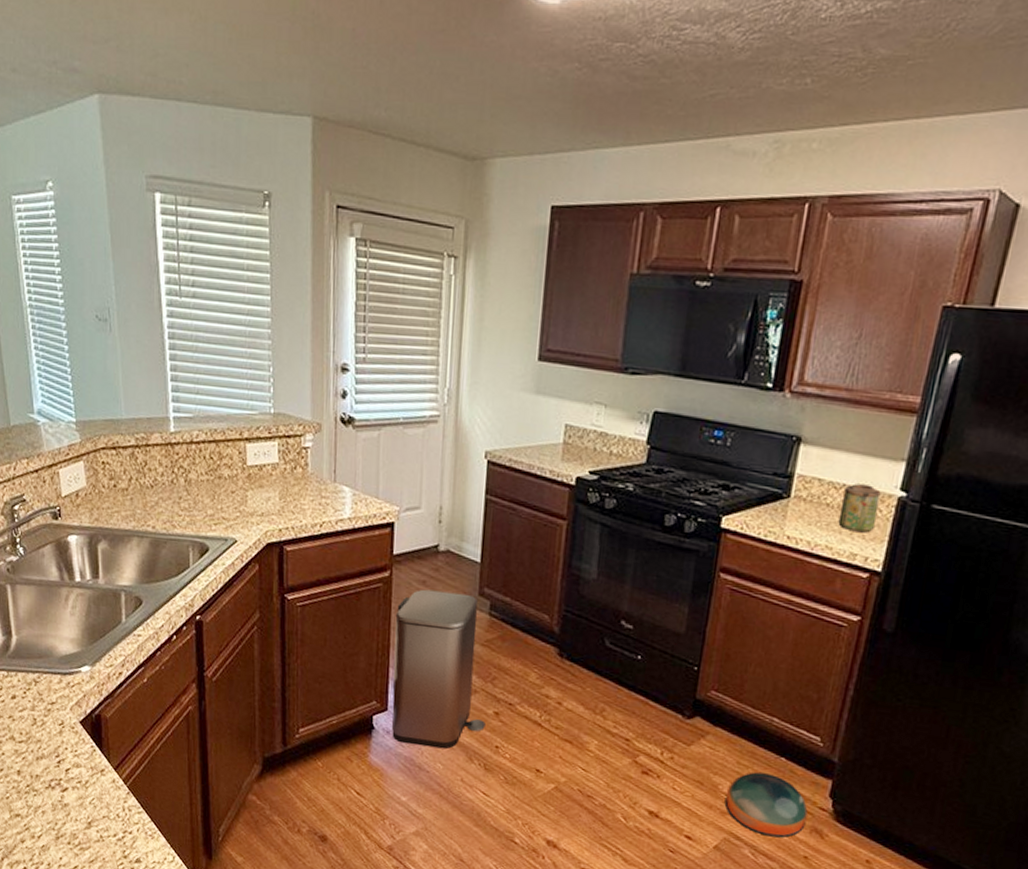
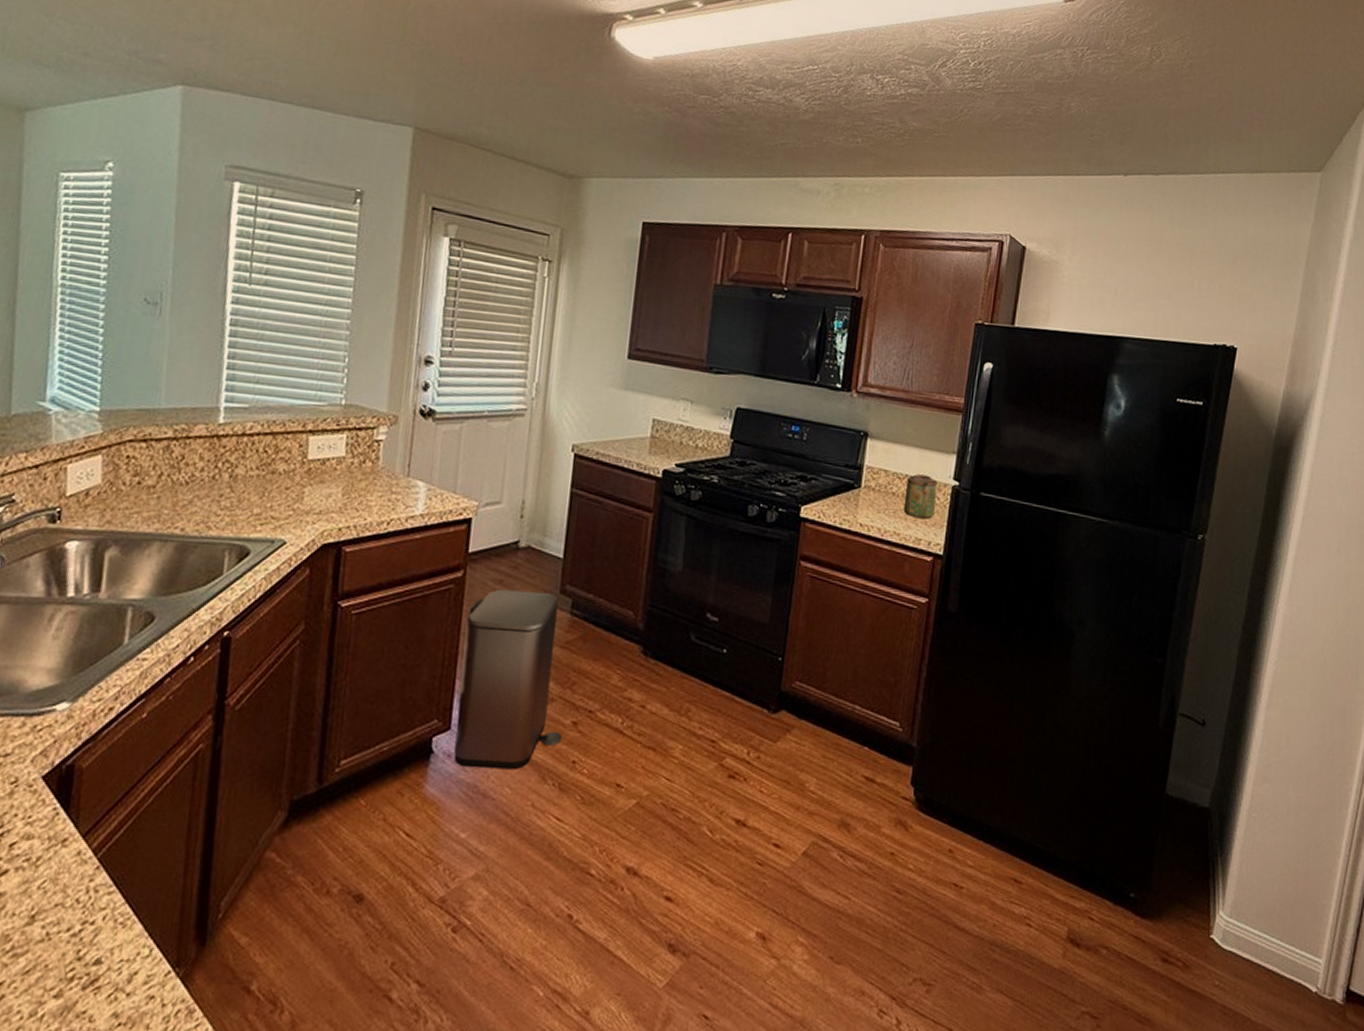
pet bowl: present [724,771,808,838] -> none [811,764,892,835]

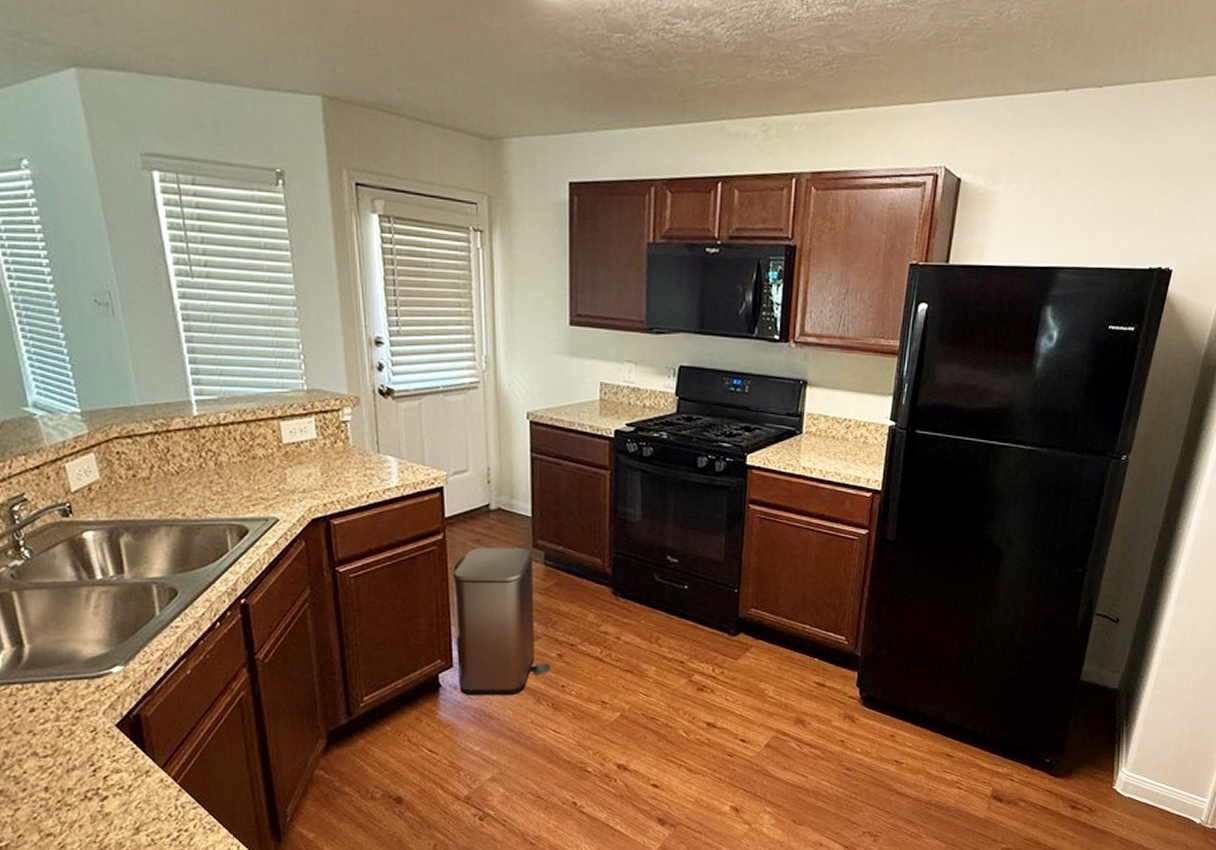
canister: present [903,474,938,519] -> none [843,417,875,459]

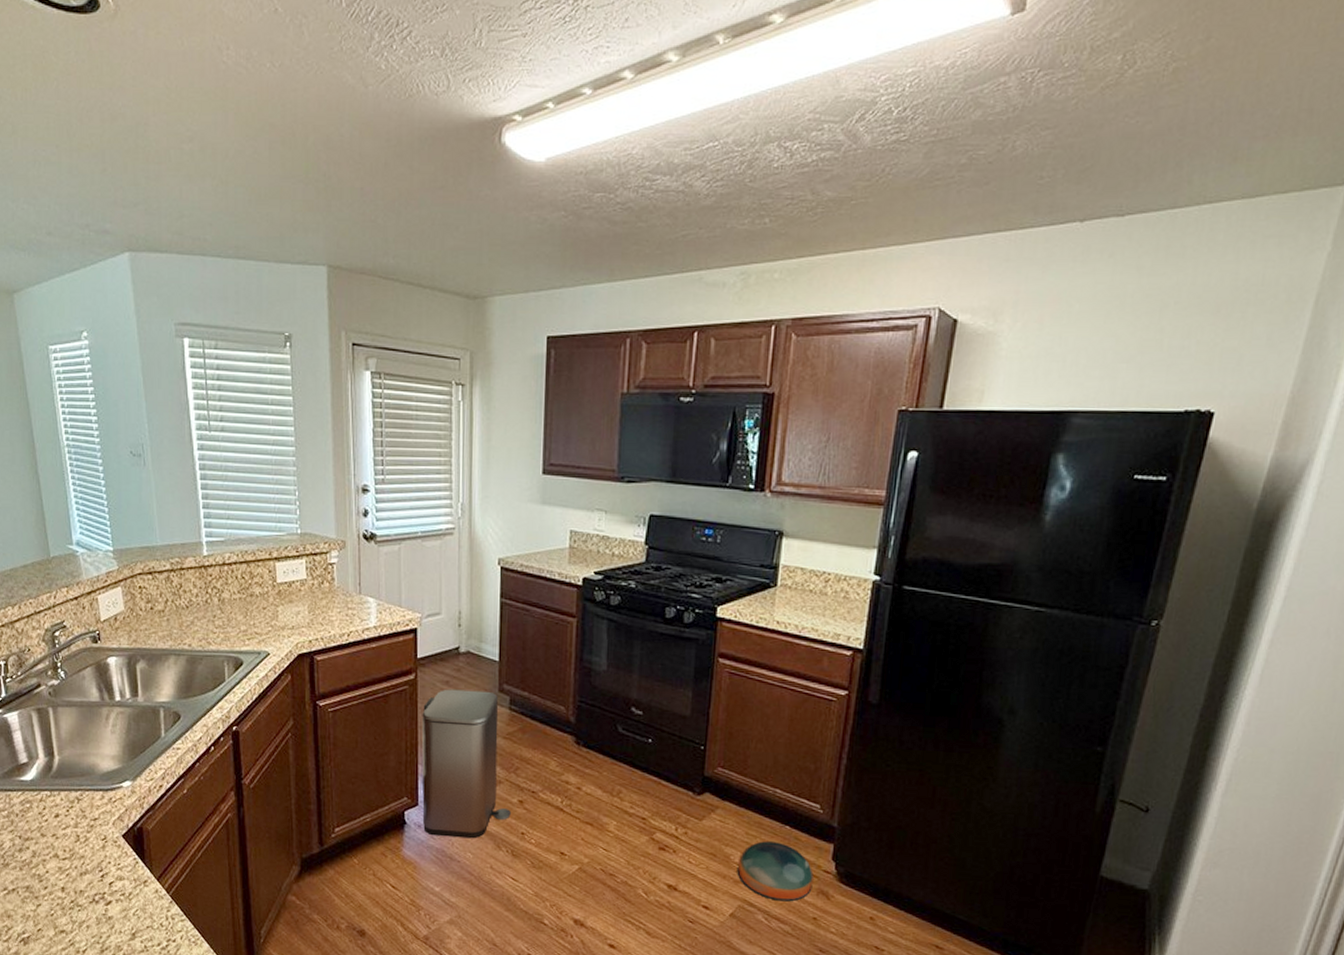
pet bowl: none [771,673,840,728] -> present [737,840,814,902]

